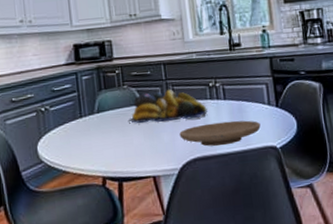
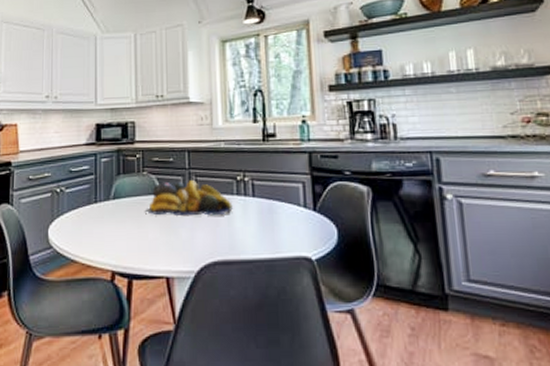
plate: present [179,120,261,146] -> none [199,222,294,249]

